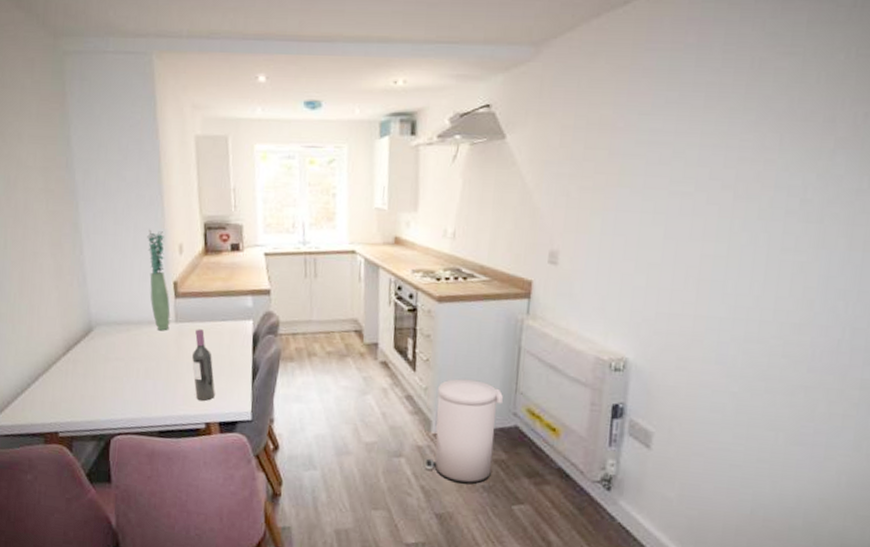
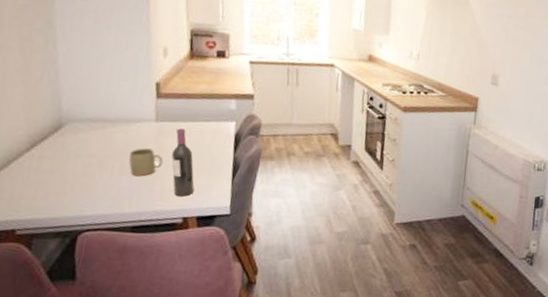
vase: present [147,229,171,331] -> none [130,31,151,130]
mug: none [152,350,184,380] -> present [129,148,163,177]
pedal bin: present [423,378,503,485] -> none [386,176,453,265]

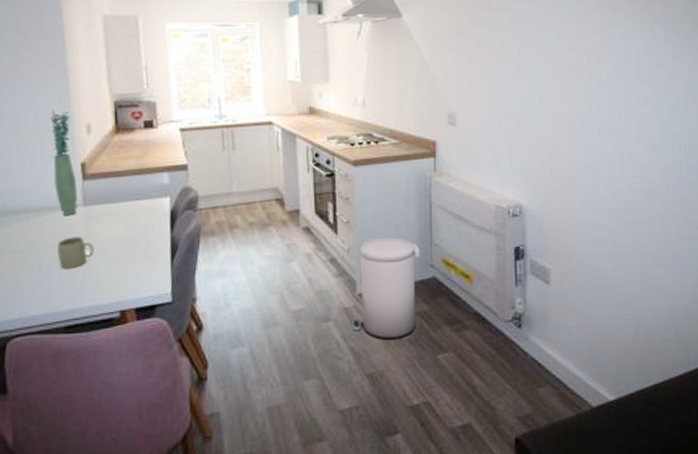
vase: none [130,31,151,130] -> present [50,110,78,216]
wine bottle: present [171,128,195,197] -> none [103,211,131,287]
pedal bin: none [386,176,453,265] -> present [351,237,420,340]

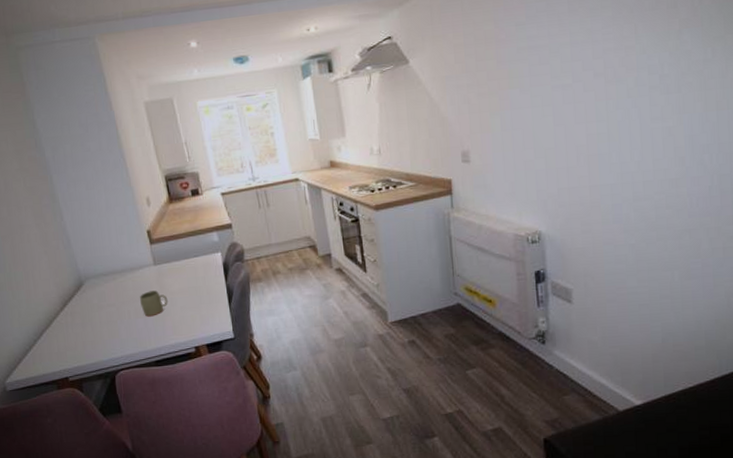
vase: present [50,110,78,216] -> none [117,189,150,275]
pedal bin: present [351,237,420,340] -> none [385,270,444,360]

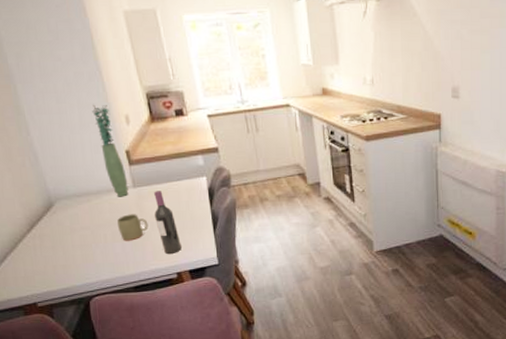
vase: none [117,189,150,275] -> present [92,104,129,197]
wine bottle: none [173,267,199,328] -> present [154,191,182,254]

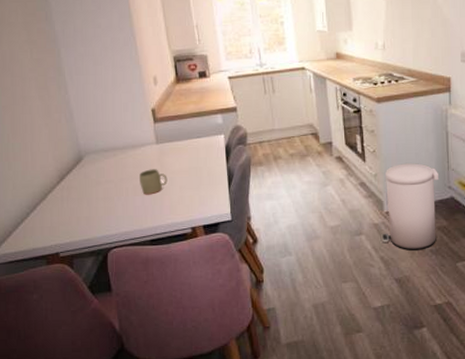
vase: present [92,104,129,197] -> none [124,66,152,153]
wine bottle: present [154,191,182,254] -> none [174,147,197,208]
pedal bin: none [370,202,428,288] -> present [380,163,438,251]

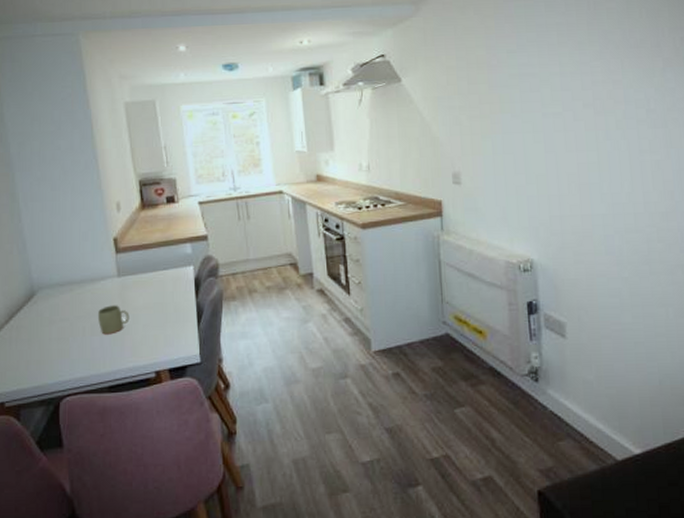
pedal bin: present [380,163,438,251] -> none [368,296,432,395]

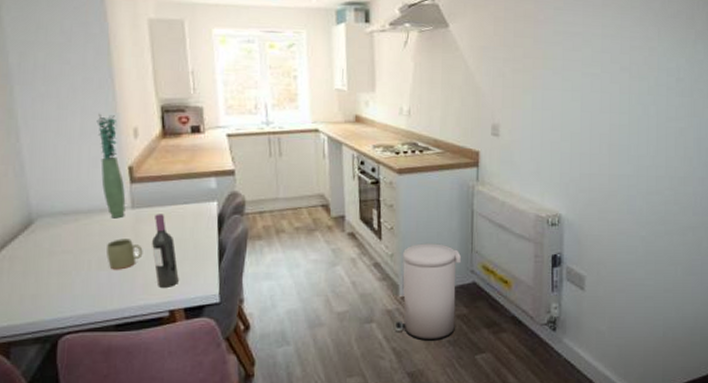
vase: none [85,191,113,287] -> present [96,113,126,219]
wine bottle: none [137,280,162,350] -> present [152,214,179,287]
pedal bin: none [368,296,432,395] -> present [393,243,461,341]

